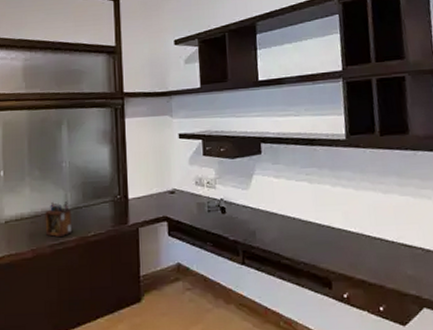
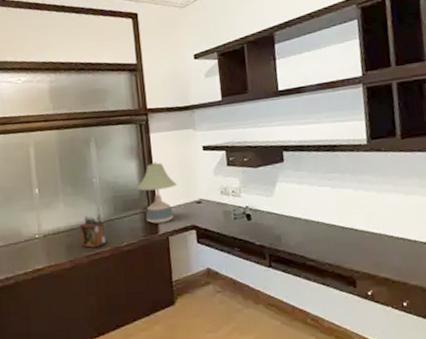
desk lamp: none [108,148,151,213] -> present [136,162,178,224]

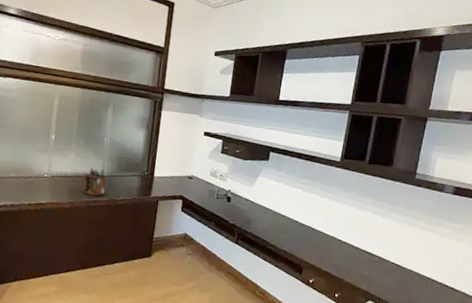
desk lamp: present [136,162,178,224] -> none [140,136,176,189]

